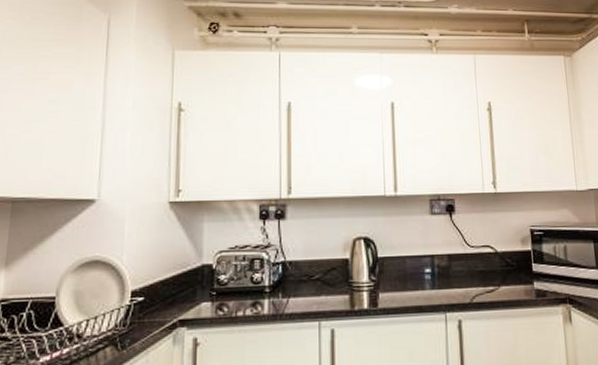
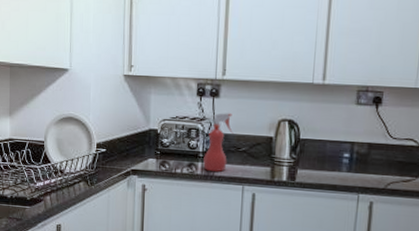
spray bottle: none [270,236,305,308] -> present [203,113,234,172]

